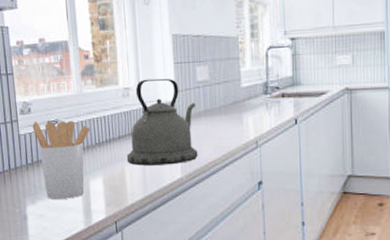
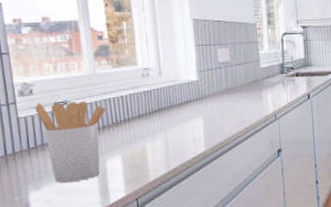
kettle: present [126,78,198,166] -> none [147,59,221,143]

